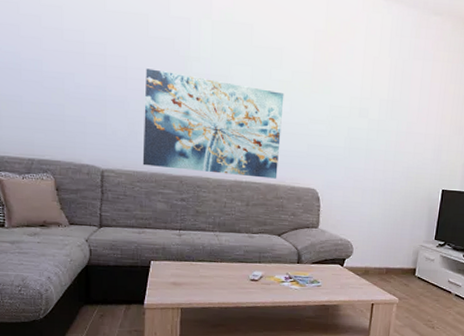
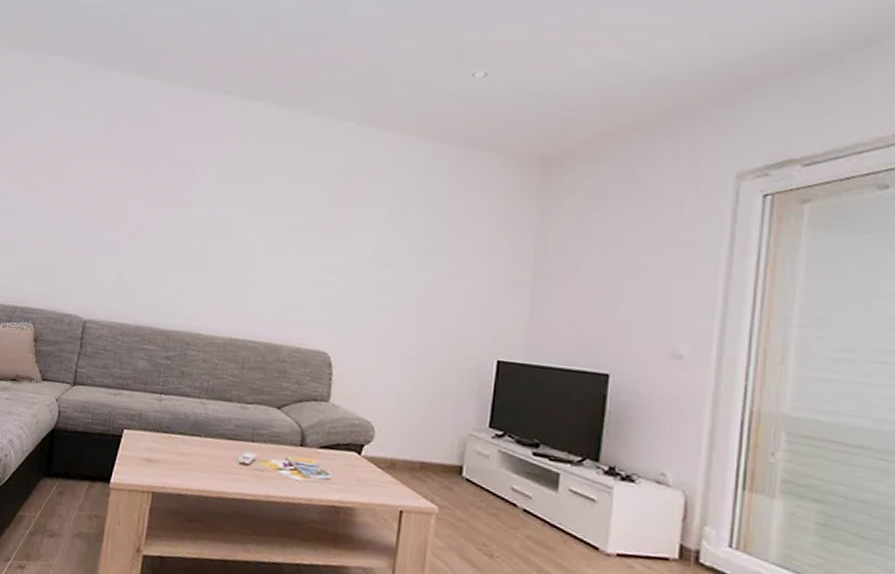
wall art: present [142,68,284,179] -> none [128,213,294,338]

